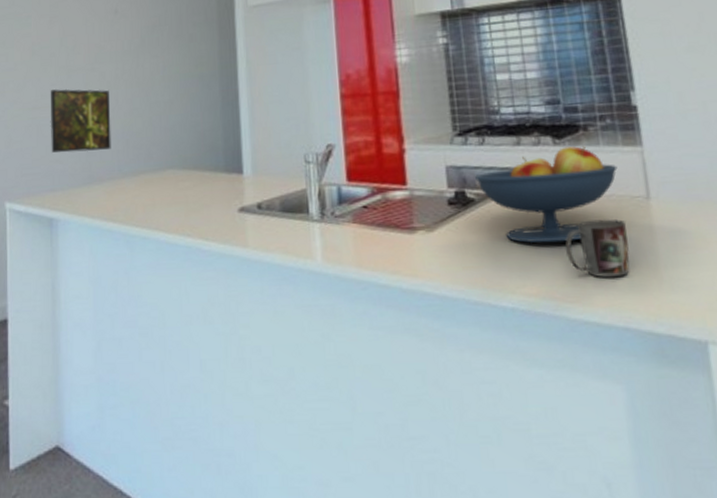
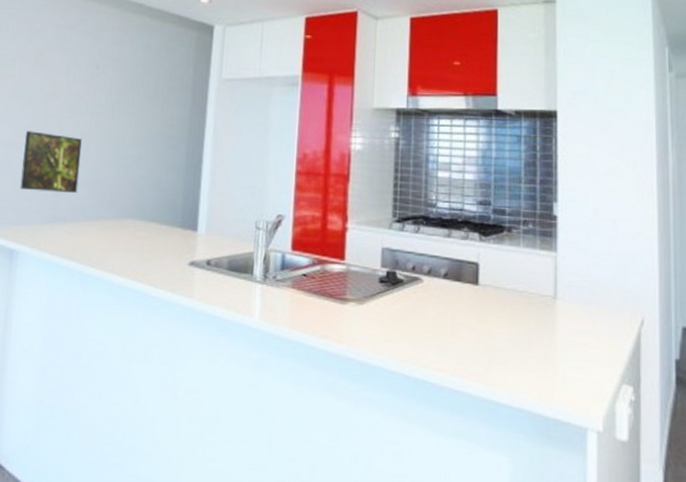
fruit bowl: present [475,146,618,243] -> none [407,244,532,328]
mug: present [565,219,629,277] -> none [478,311,532,363]

